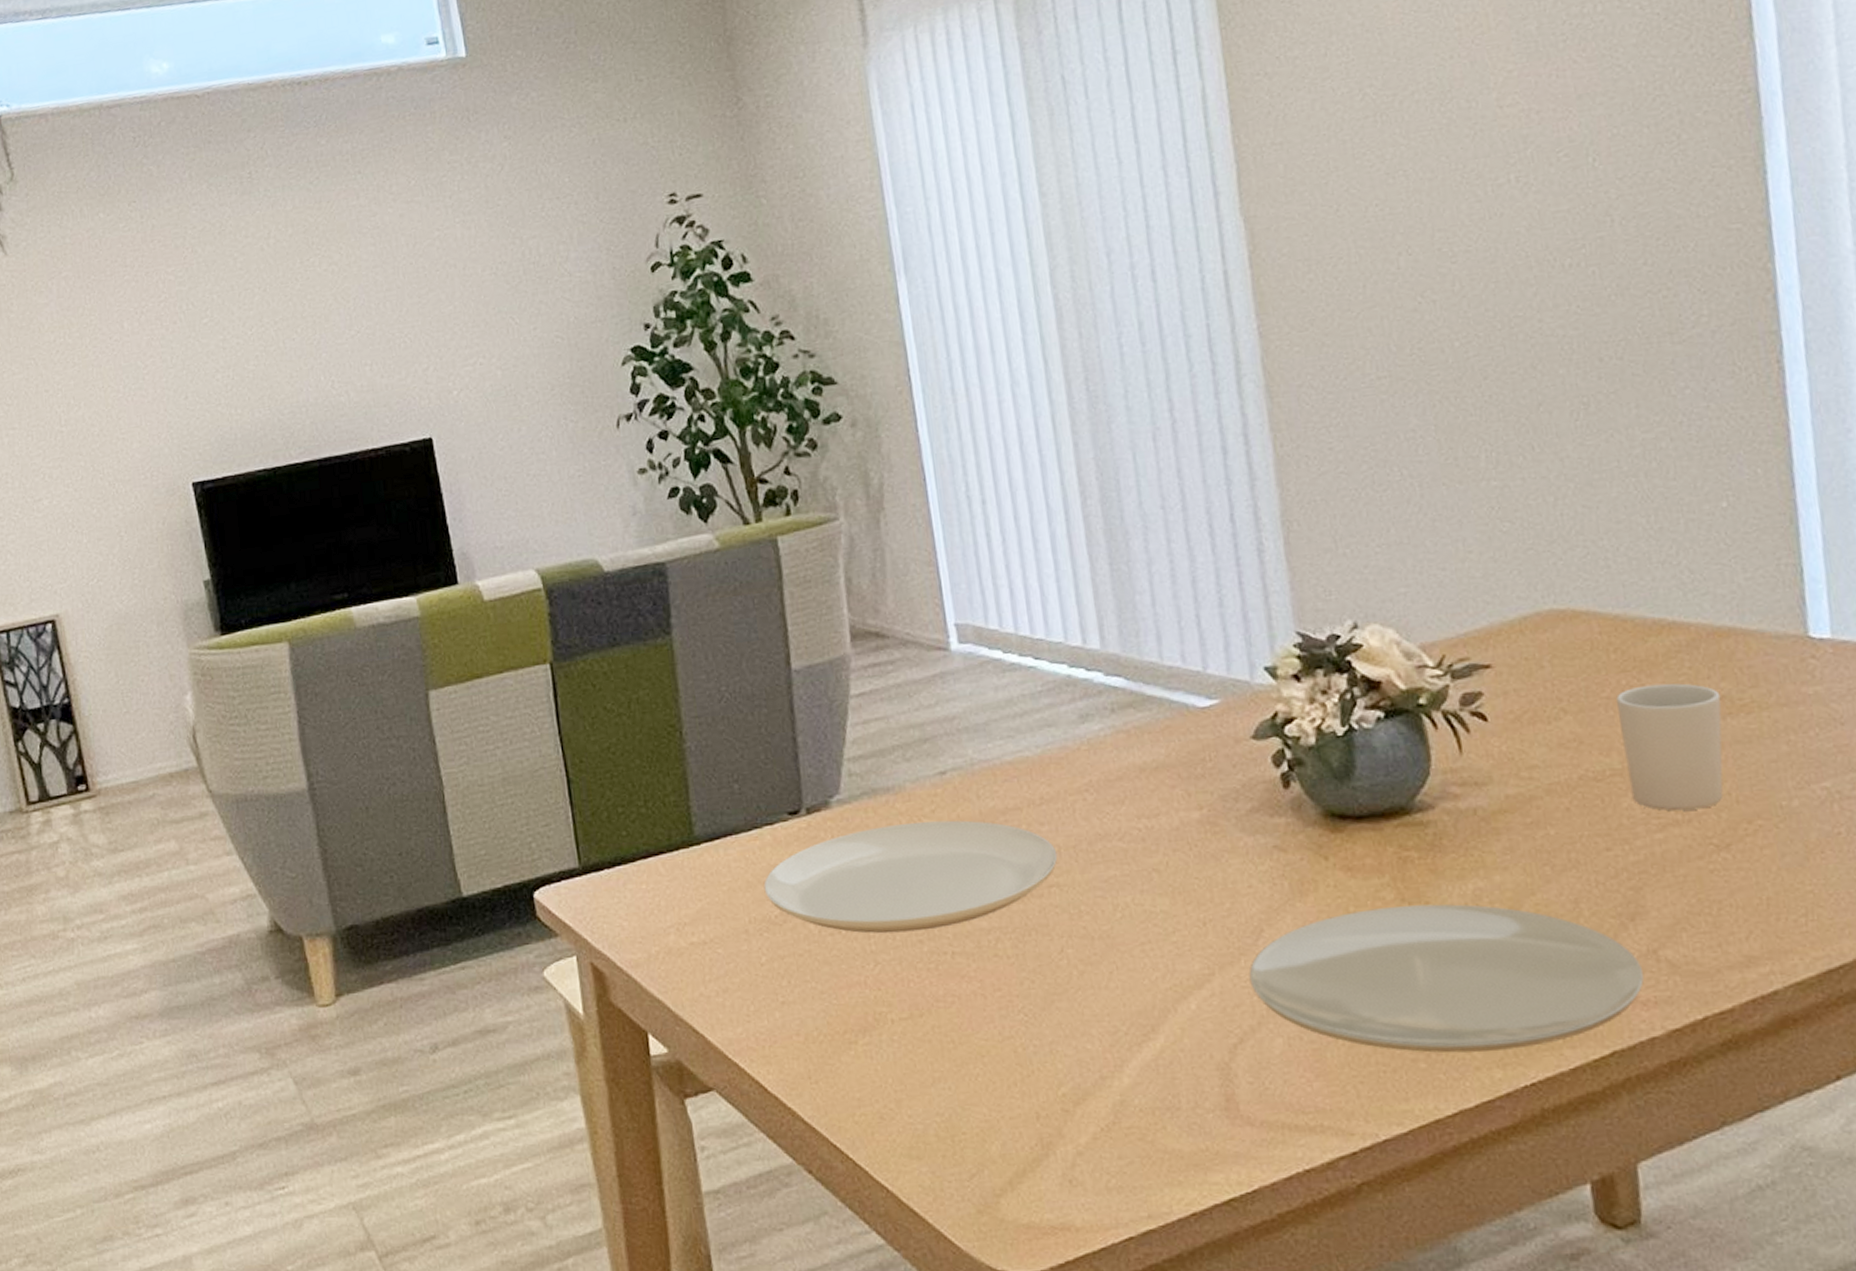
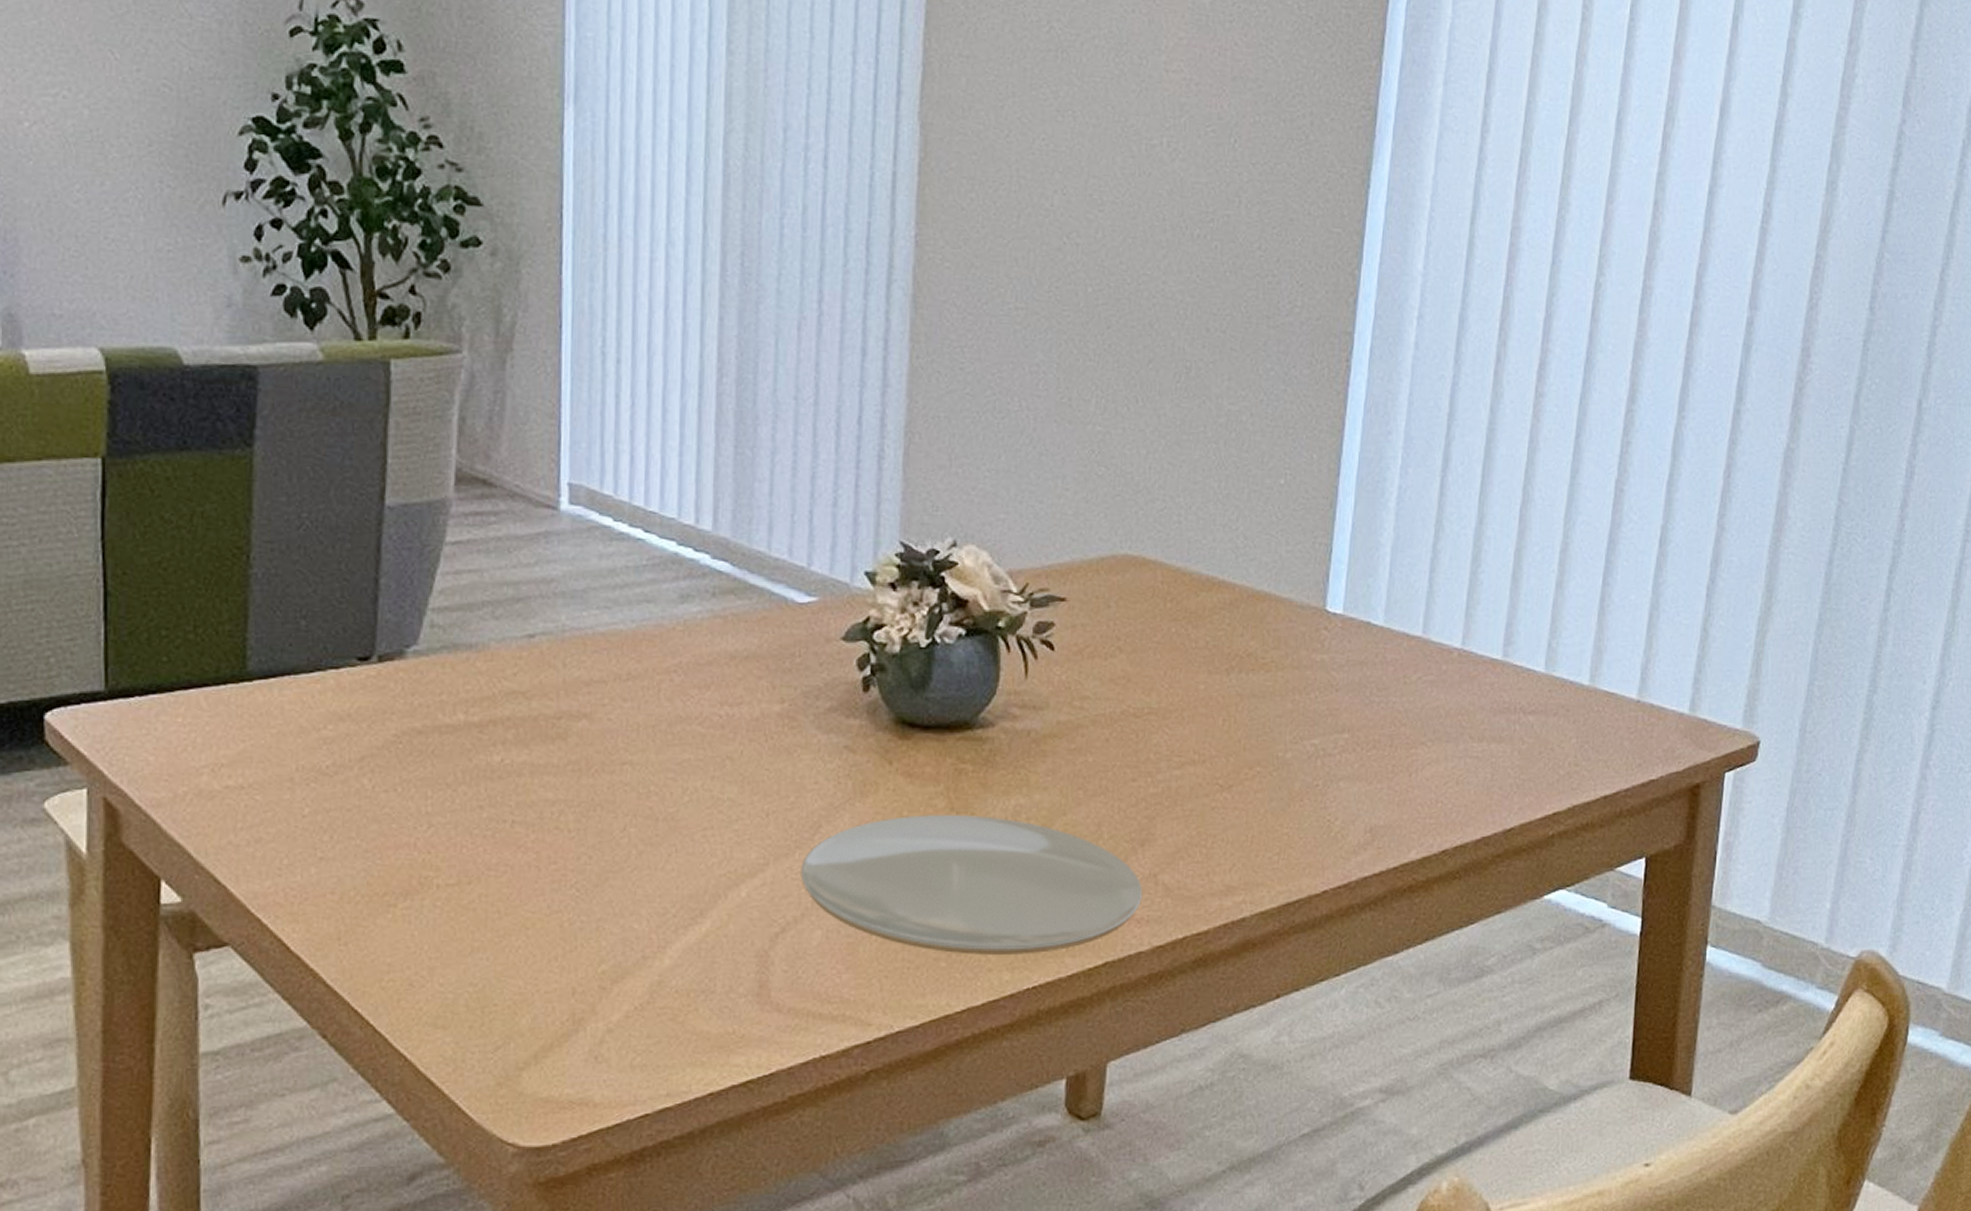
plate: present [763,820,1058,934] -> none [318,684,636,796]
mug: present [1616,683,1724,811] -> none [1161,635,1248,752]

